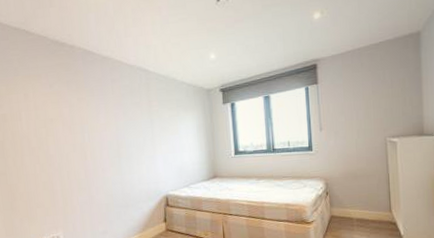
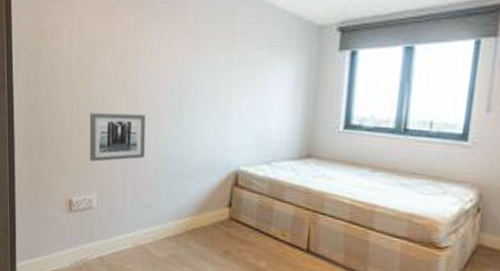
wall art: none [50,166,97,207] -> present [89,112,146,162]

